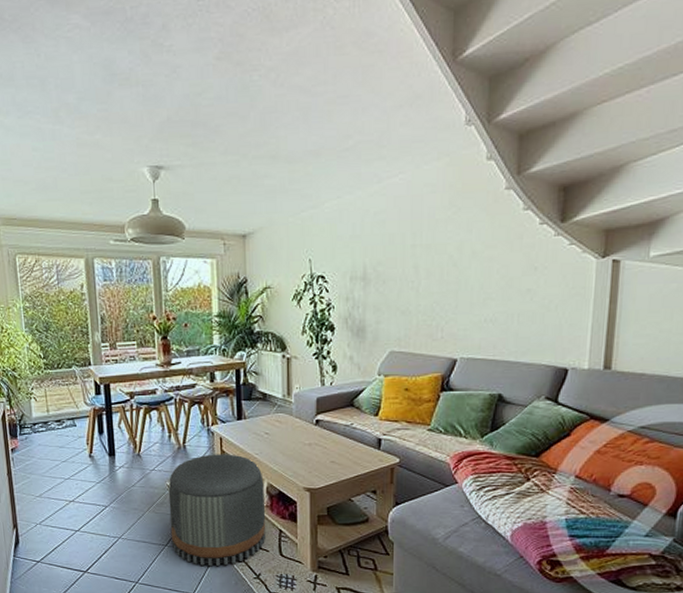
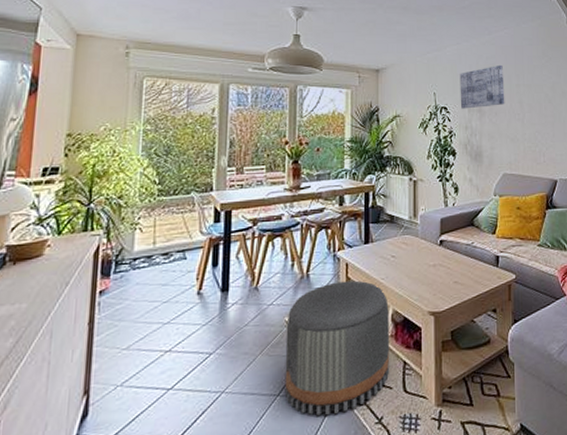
wall art: none [340,220,396,277] -> present [459,64,505,109]

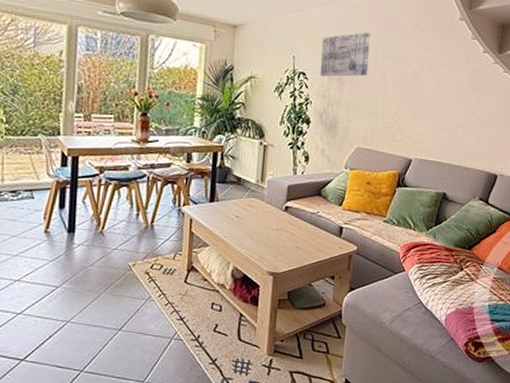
pouf: present [284,280,390,416] -> none [126,235,230,351]

